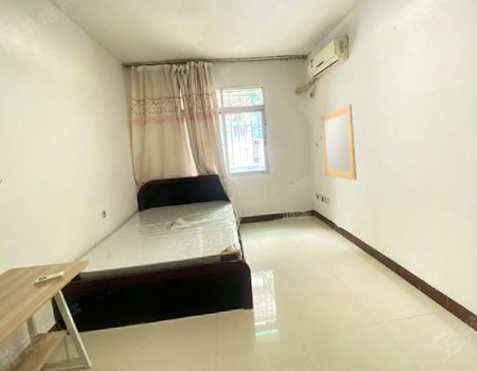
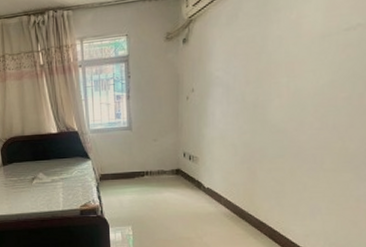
home mirror: present [320,104,357,181] -> none [193,48,234,138]

